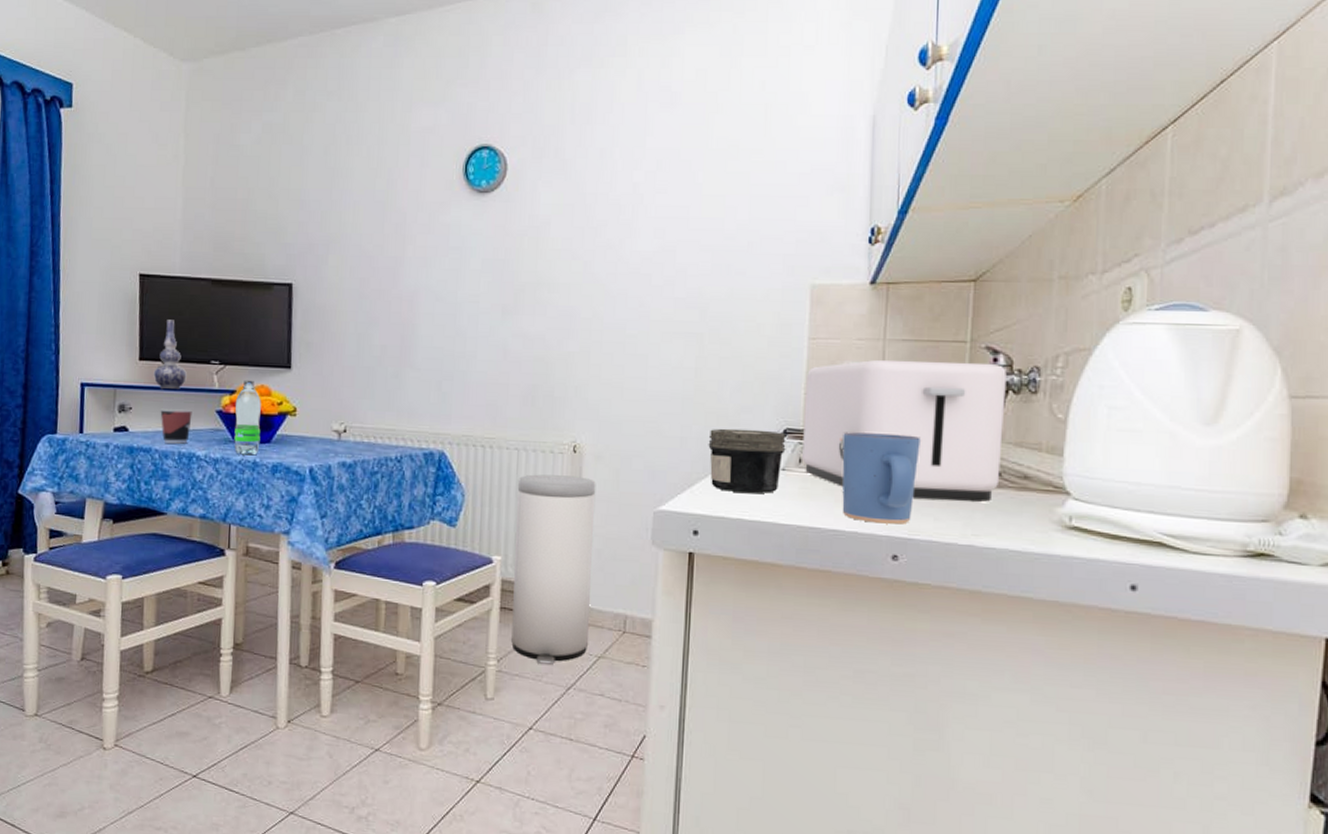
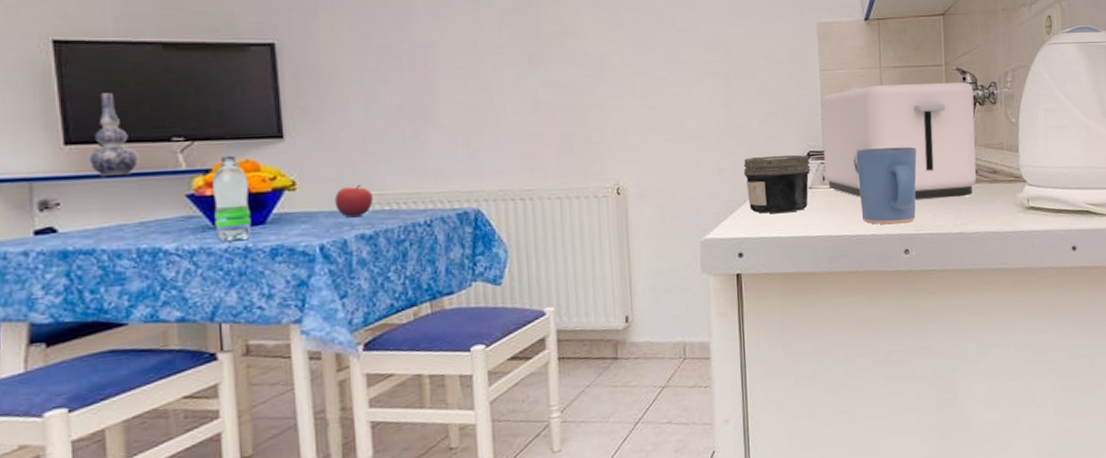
cup: present [160,409,193,444] -> none [103,198,152,240]
fruit: none [325,416,356,446] -> present [335,184,374,218]
pedal bin: present [511,474,596,665] -> none [563,217,651,406]

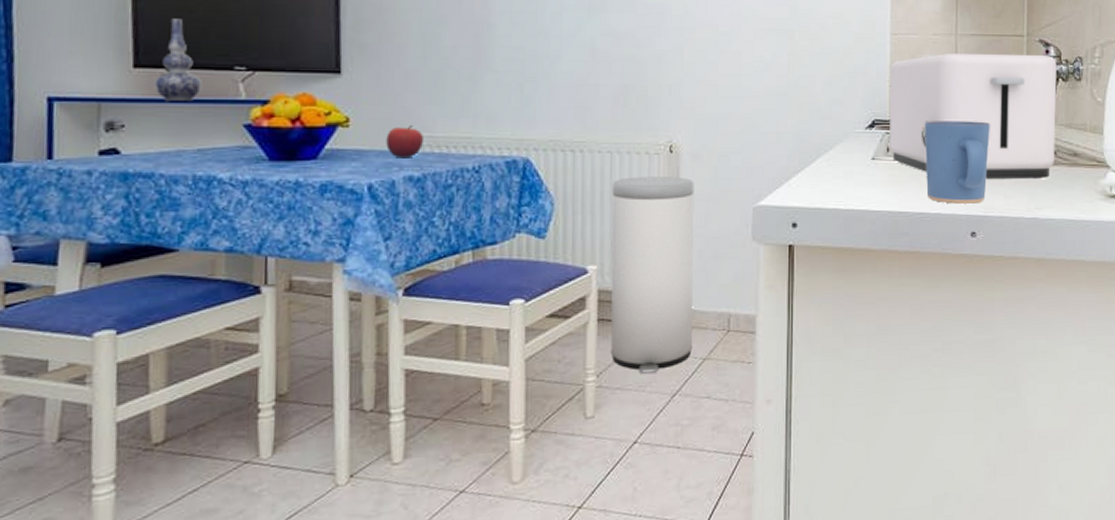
bottle: present [211,155,252,243] -> none [268,87,304,175]
pedal bin: none [563,217,651,406] -> present [611,177,694,373]
jar: present [743,154,811,214] -> none [803,122,875,184]

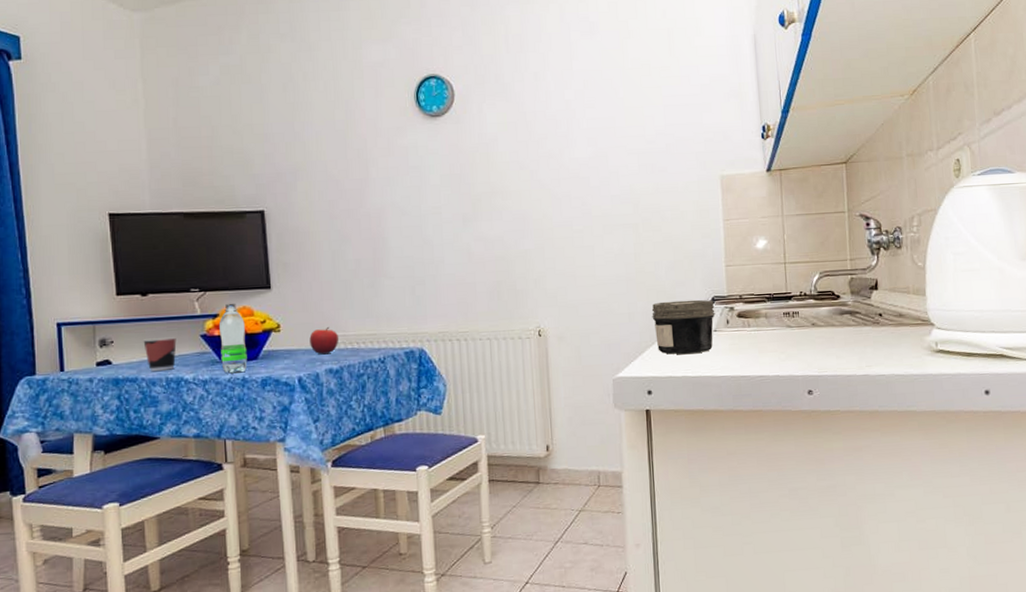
vase: present [154,19,202,102] -> none [132,254,167,321]
cup: none [165,125,211,166] -> present [143,337,177,371]
bottle: none [268,87,304,175] -> present [218,303,248,374]
pedal bin: present [611,177,694,373] -> none [492,356,569,525]
jar: none [803,122,875,184] -> present [651,299,715,355]
toaster: present [889,53,1057,180] -> none [725,227,882,342]
mug: present [924,121,990,204] -> none [759,291,820,366]

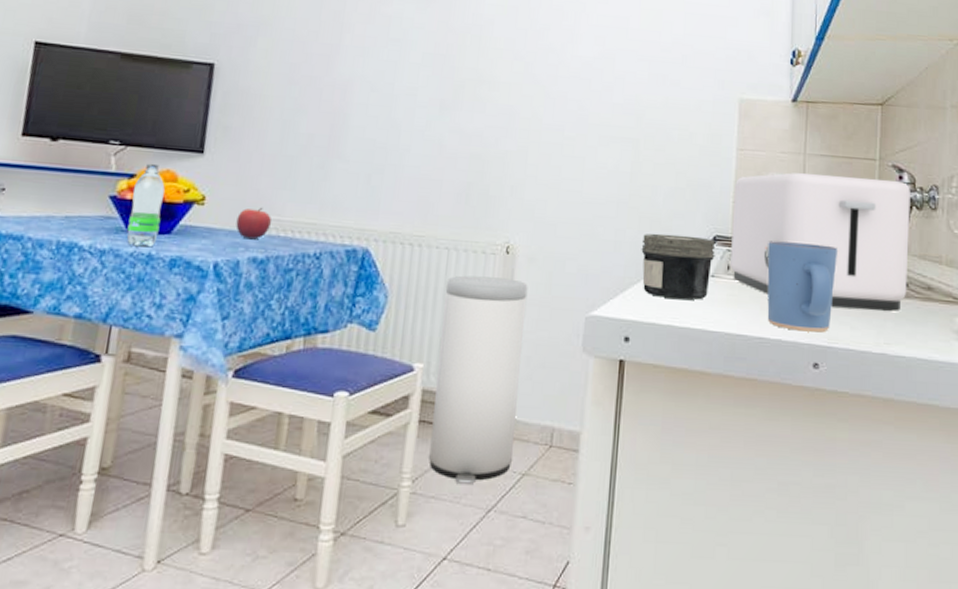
cup: present [143,337,177,371] -> none [39,191,81,232]
pedal bin: none [492,356,569,525] -> present [429,275,528,484]
toaster: none [725,227,882,342] -> present [730,172,910,312]
mug: none [759,291,820,366] -> present [767,241,838,332]

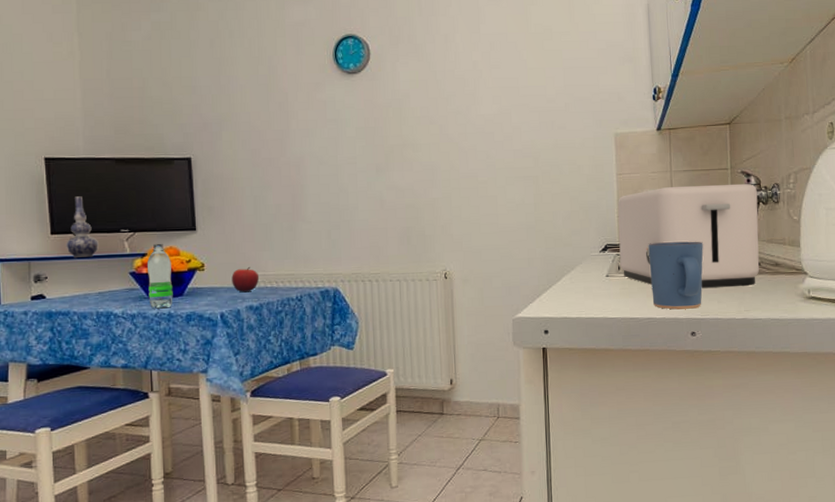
vase: none [37,93,79,172] -> present [66,196,99,259]
pedal bin: present [429,275,528,484] -> none [401,297,470,452]
jar: present [641,233,716,300] -> none [549,247,608,298]

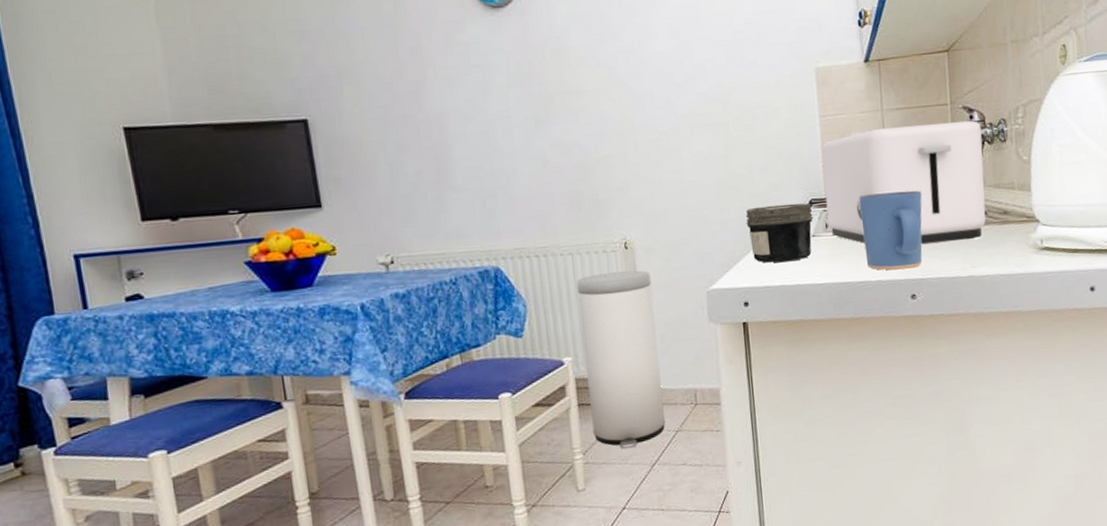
vase: present [66,196,99,259] -> none [161,173,203,249]
bottle: present [146,243,173,309] -> none [264,224,302,304]
fruit: present [232,266,260,293] -> none [370,247,404,279]
pedal bin: none [401,297,470,452] -> present [576,270,665,449]
jar: none [549,247,608,298] -> present [745,203,814,263]

